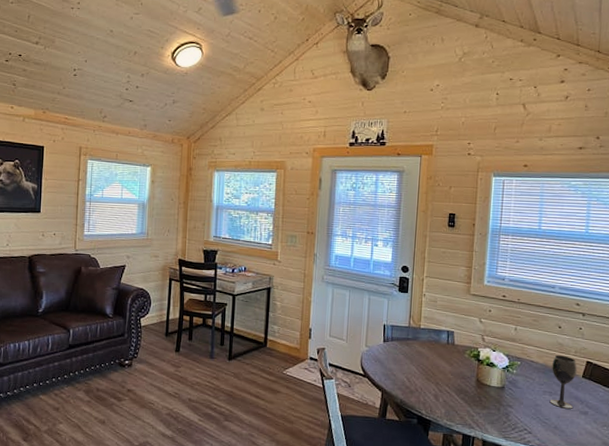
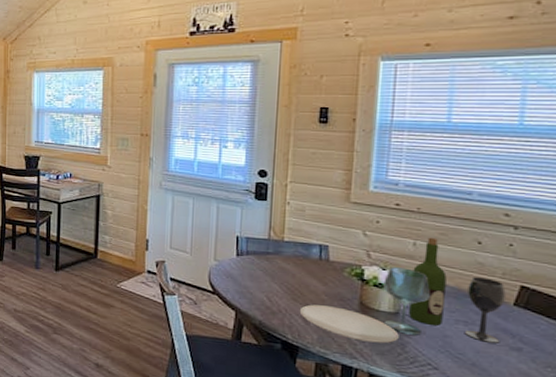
plate: none [431,383,504,414] -> present [299,304,399,344]
wine glass: none [493,349,527,406] -> present [383,267,431,335]
wine bottle: none [511,323,538,396] -> present [409,237,447,326]

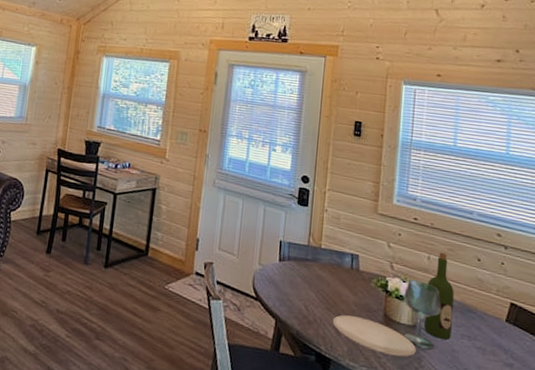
wine glass: present [464,277,507,343] -> none [468,293,501,359]

